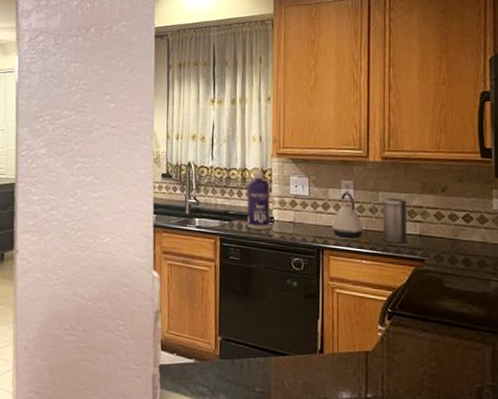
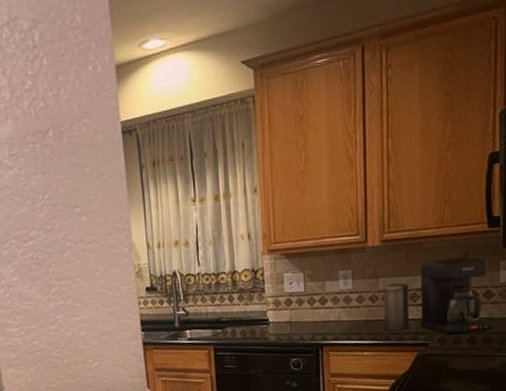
spray bottle: present [246,168,271,230] -> none [238,269,266,334]
kettle: present [332,192,363,238] -> none [331,283,363,331]
coffee maker: none [417,181,489,254] -> present [420,257,495,335]

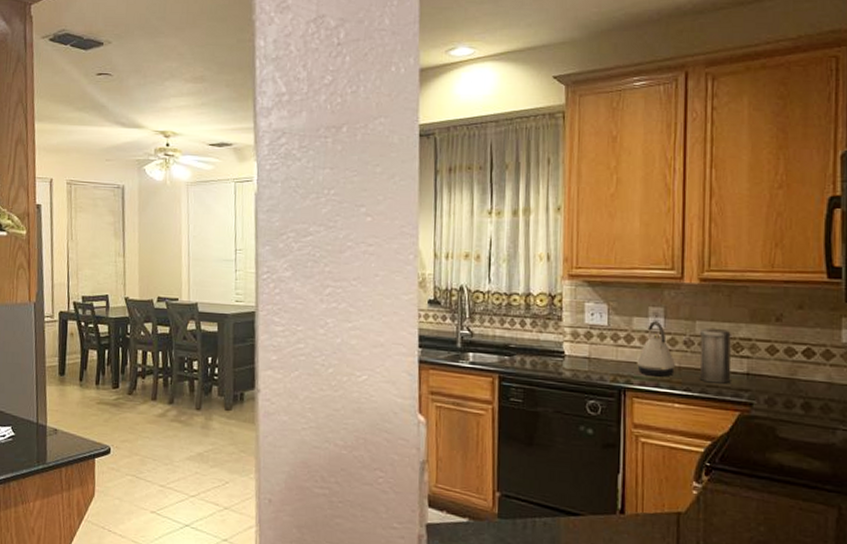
kettle: none [331,283,363,331] -> present [637,321,675,377]
coffee maker: present [420,257,495,335] -> none [743,307,836,397]

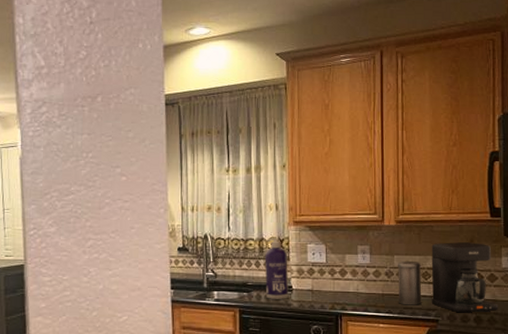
spray bottle: none [531,293,560,367] -> present [264,238,289,299]
kettle: present [637,321,675,377] -> none [350,257,379,303]
coffee maker: none [743,307,836,397] -> present [431,242,498,313]

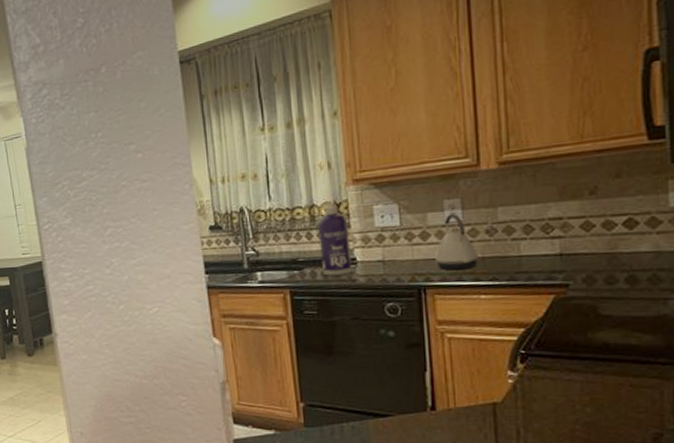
kettle: none [350,257,379,303] -> present [436,214,478,271]
canister: present [398,261,422,305] -> none [503,212,542,269]
coffee maker: present [431,242,498,313] -> none [554,177,665,273]

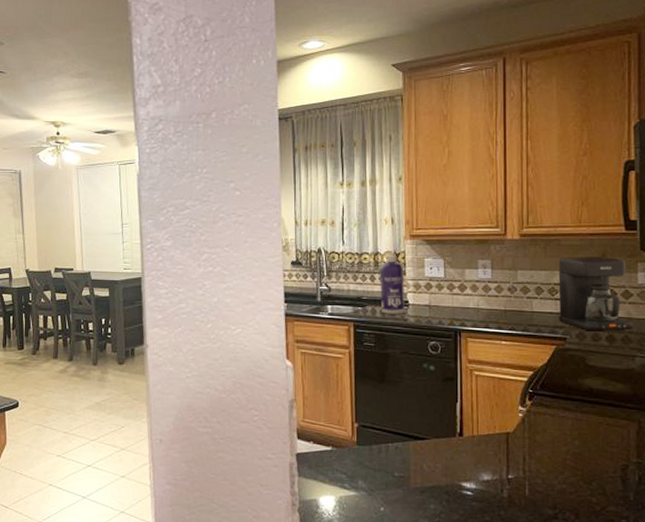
kettle: present [436,214,478,271] -> none [470,272,501,319]
coffee maker: none [554,177,665,273] -> present [558,257,634,331]

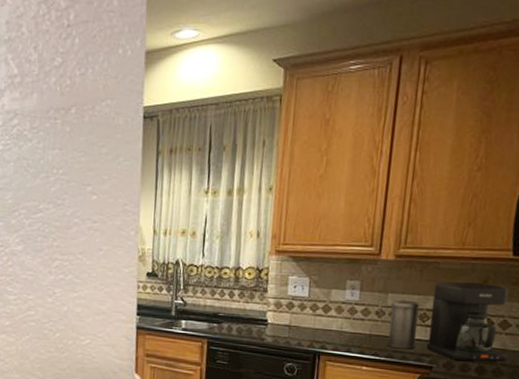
spray bottle: present [380,252,405,314] -> none [238,267,266,333]
canister: none [521,277,548,323] -> present [387,300,420,350]

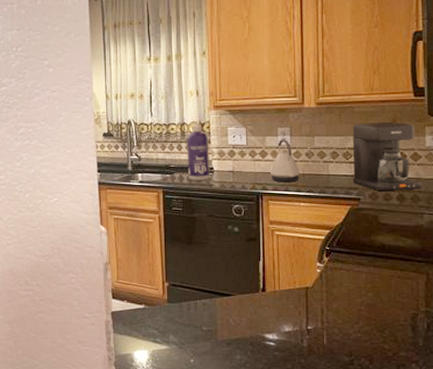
spray bottle: none [238,267,266,333] -> present [186,122,210,180]
kettle: none [332,293,366,343] -> present [270,139,300,182]
canister: present [387,300,420,350] -> none [318,142,343,185]

